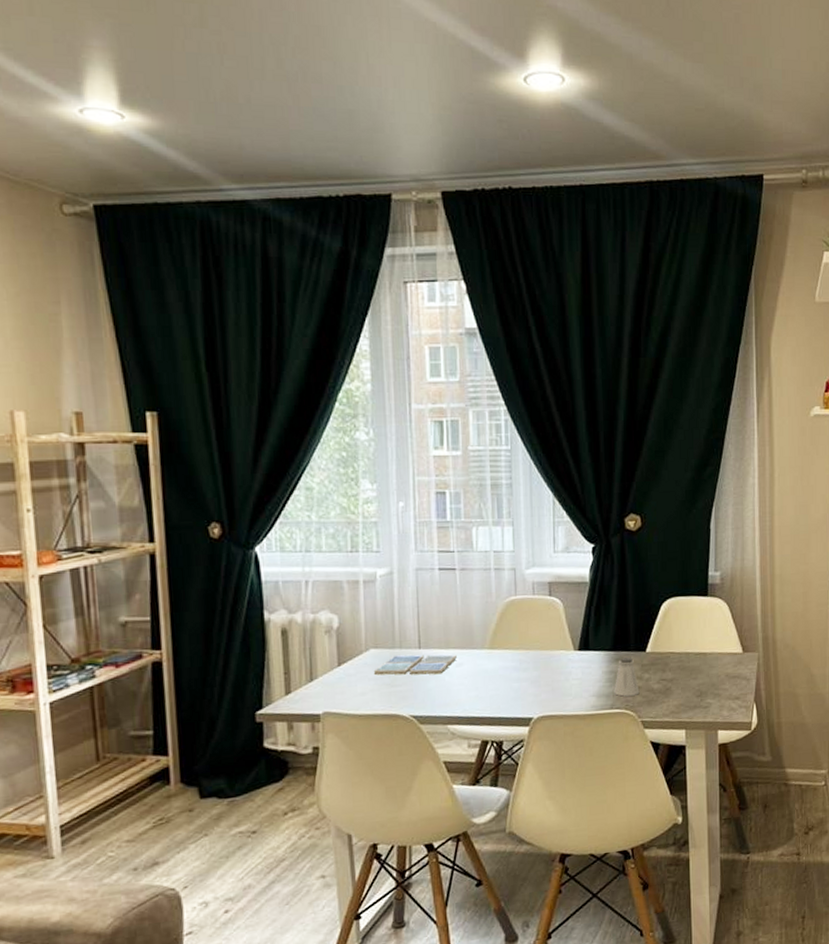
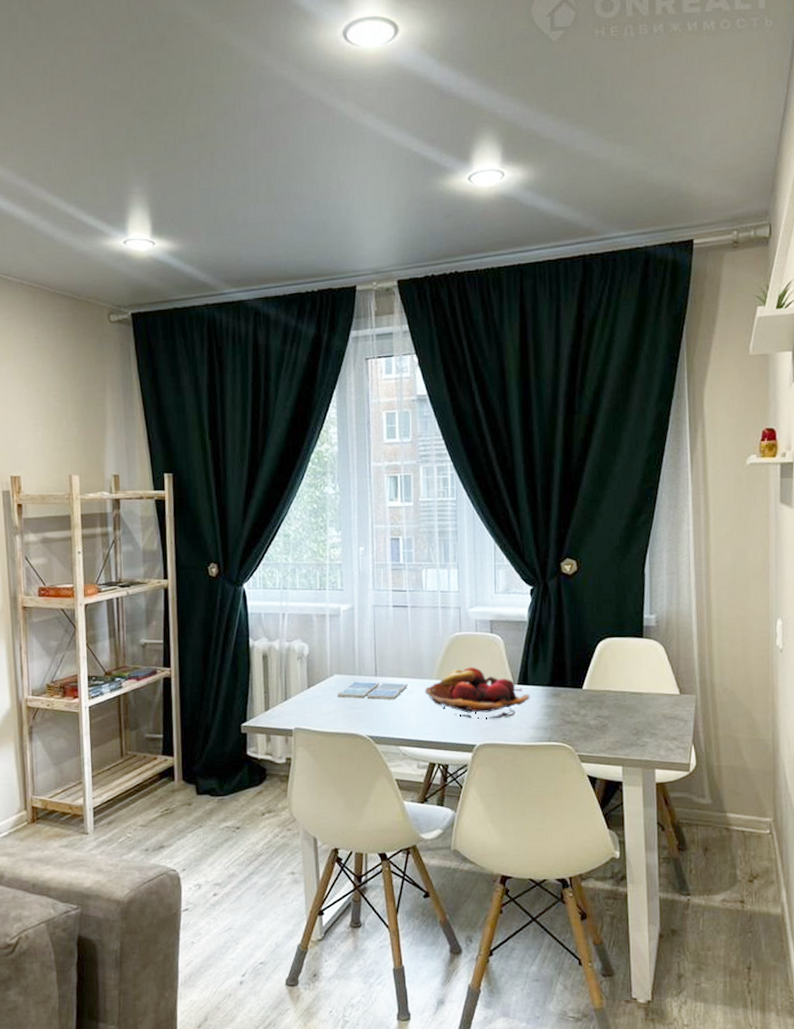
fruit basket: none [476,633,592,690] -> present [424,667,530,719]
saltshaker: present [614,657,640,697] -> none [551,693,577,730]

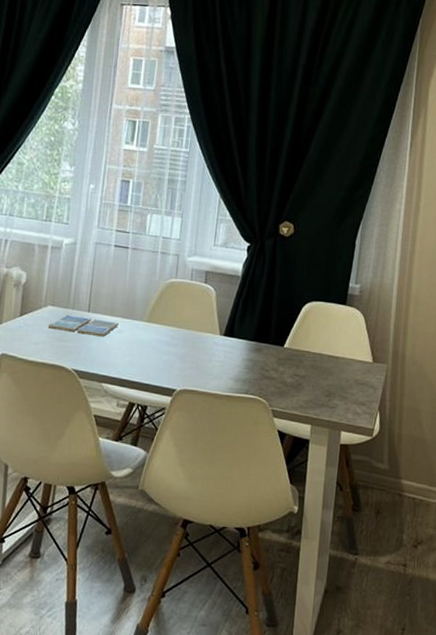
fruit basket: present [424,667,530,719] -> none [134,313,234,367]

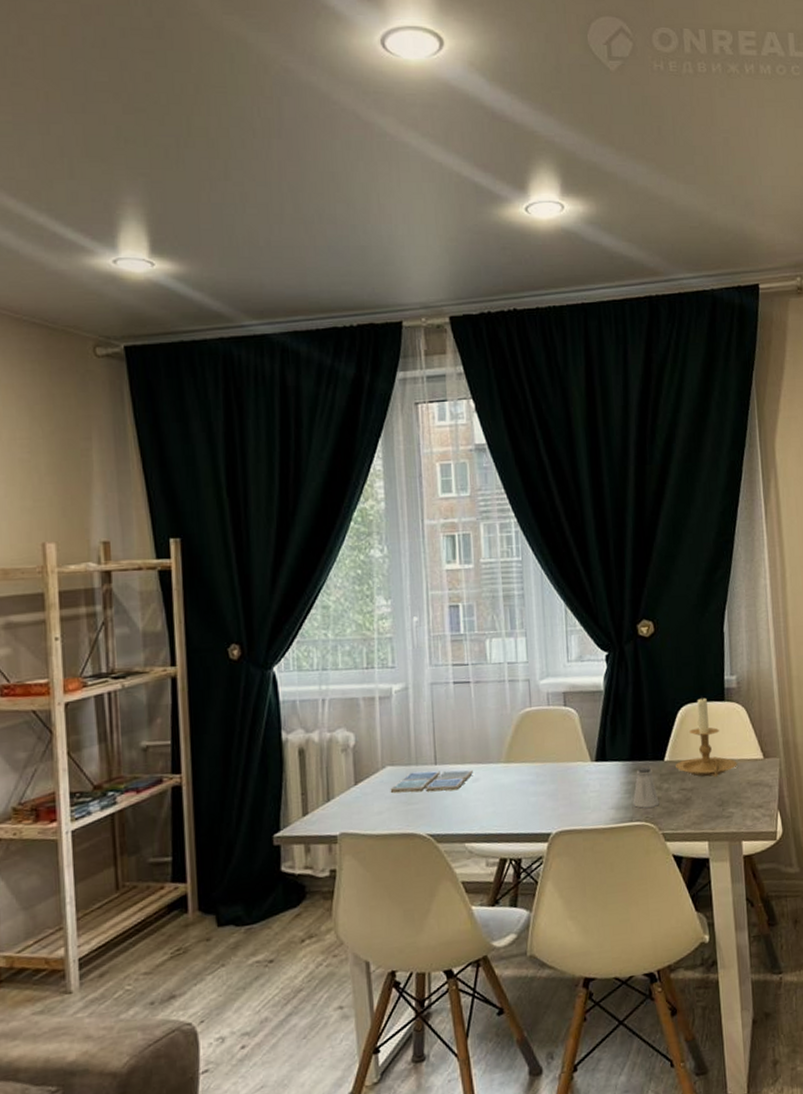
saltshaker: none [250,349,274,385] -> present [633,767,660,809]
candle holder: none [293,296,348,370] -> present [676,695,737,777]

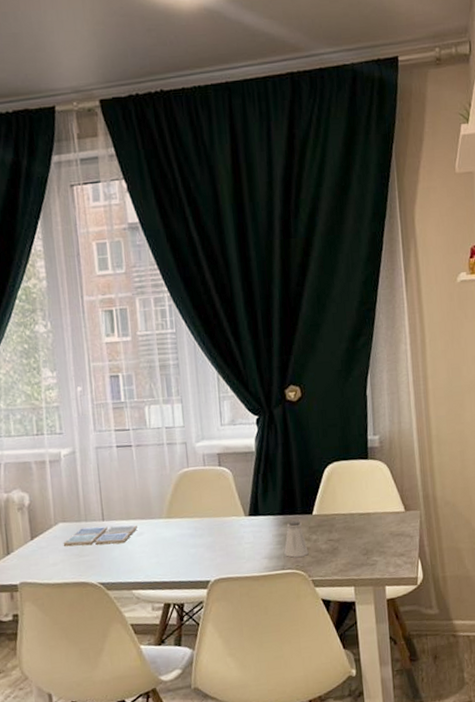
candle holder: present [676,695,737,777] -> none [323,454,381,529]

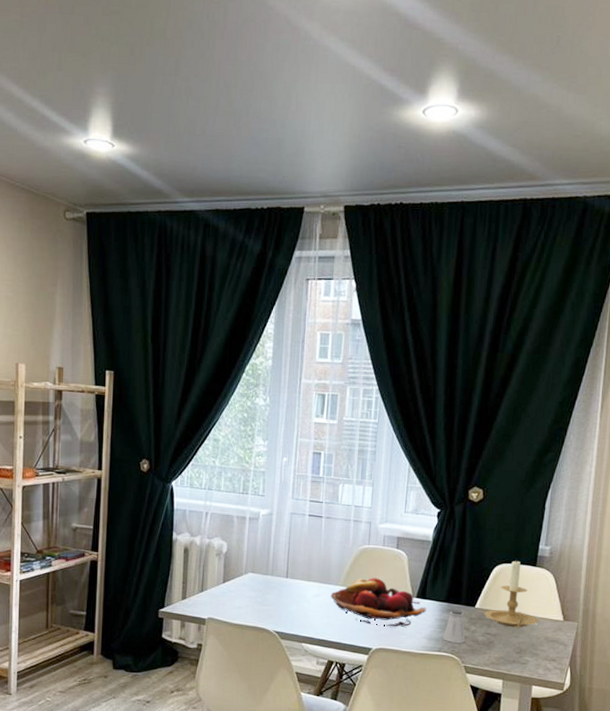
drink coaster: present [63,524,137,546] -> none [249,581,316,601]
fruit basket: none [155,502,262,555] -> present [330,578,427,627]
candle holder: none [323,454,381,529] -> present [484,558,539,629]

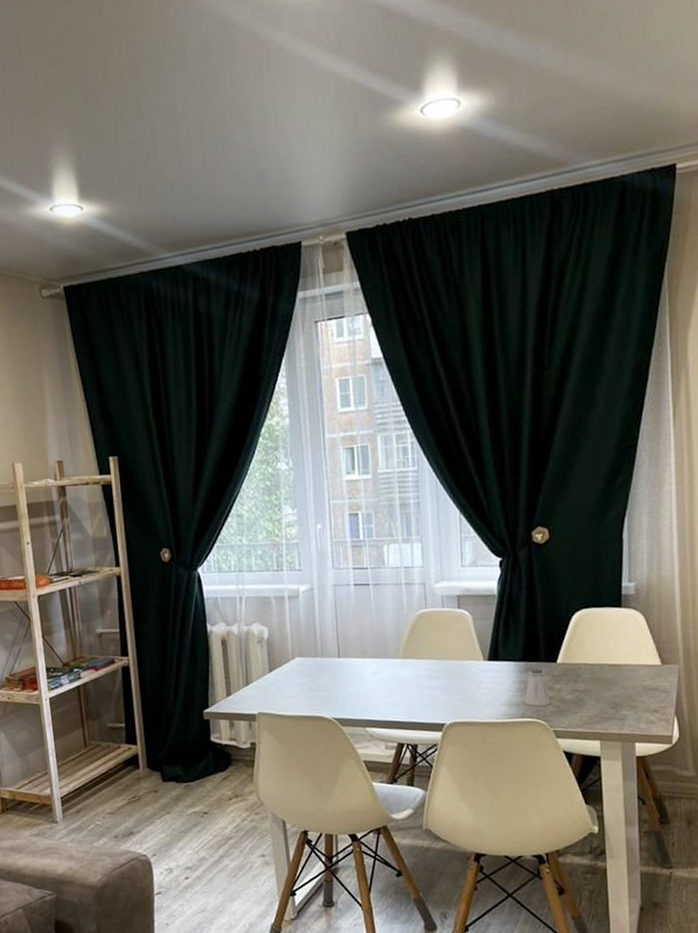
fruit basket: present [330,578,427,627] -> none [390,644,502,698]
candle holder: present [484,558,539,629] -> none [568,601,633,681]

